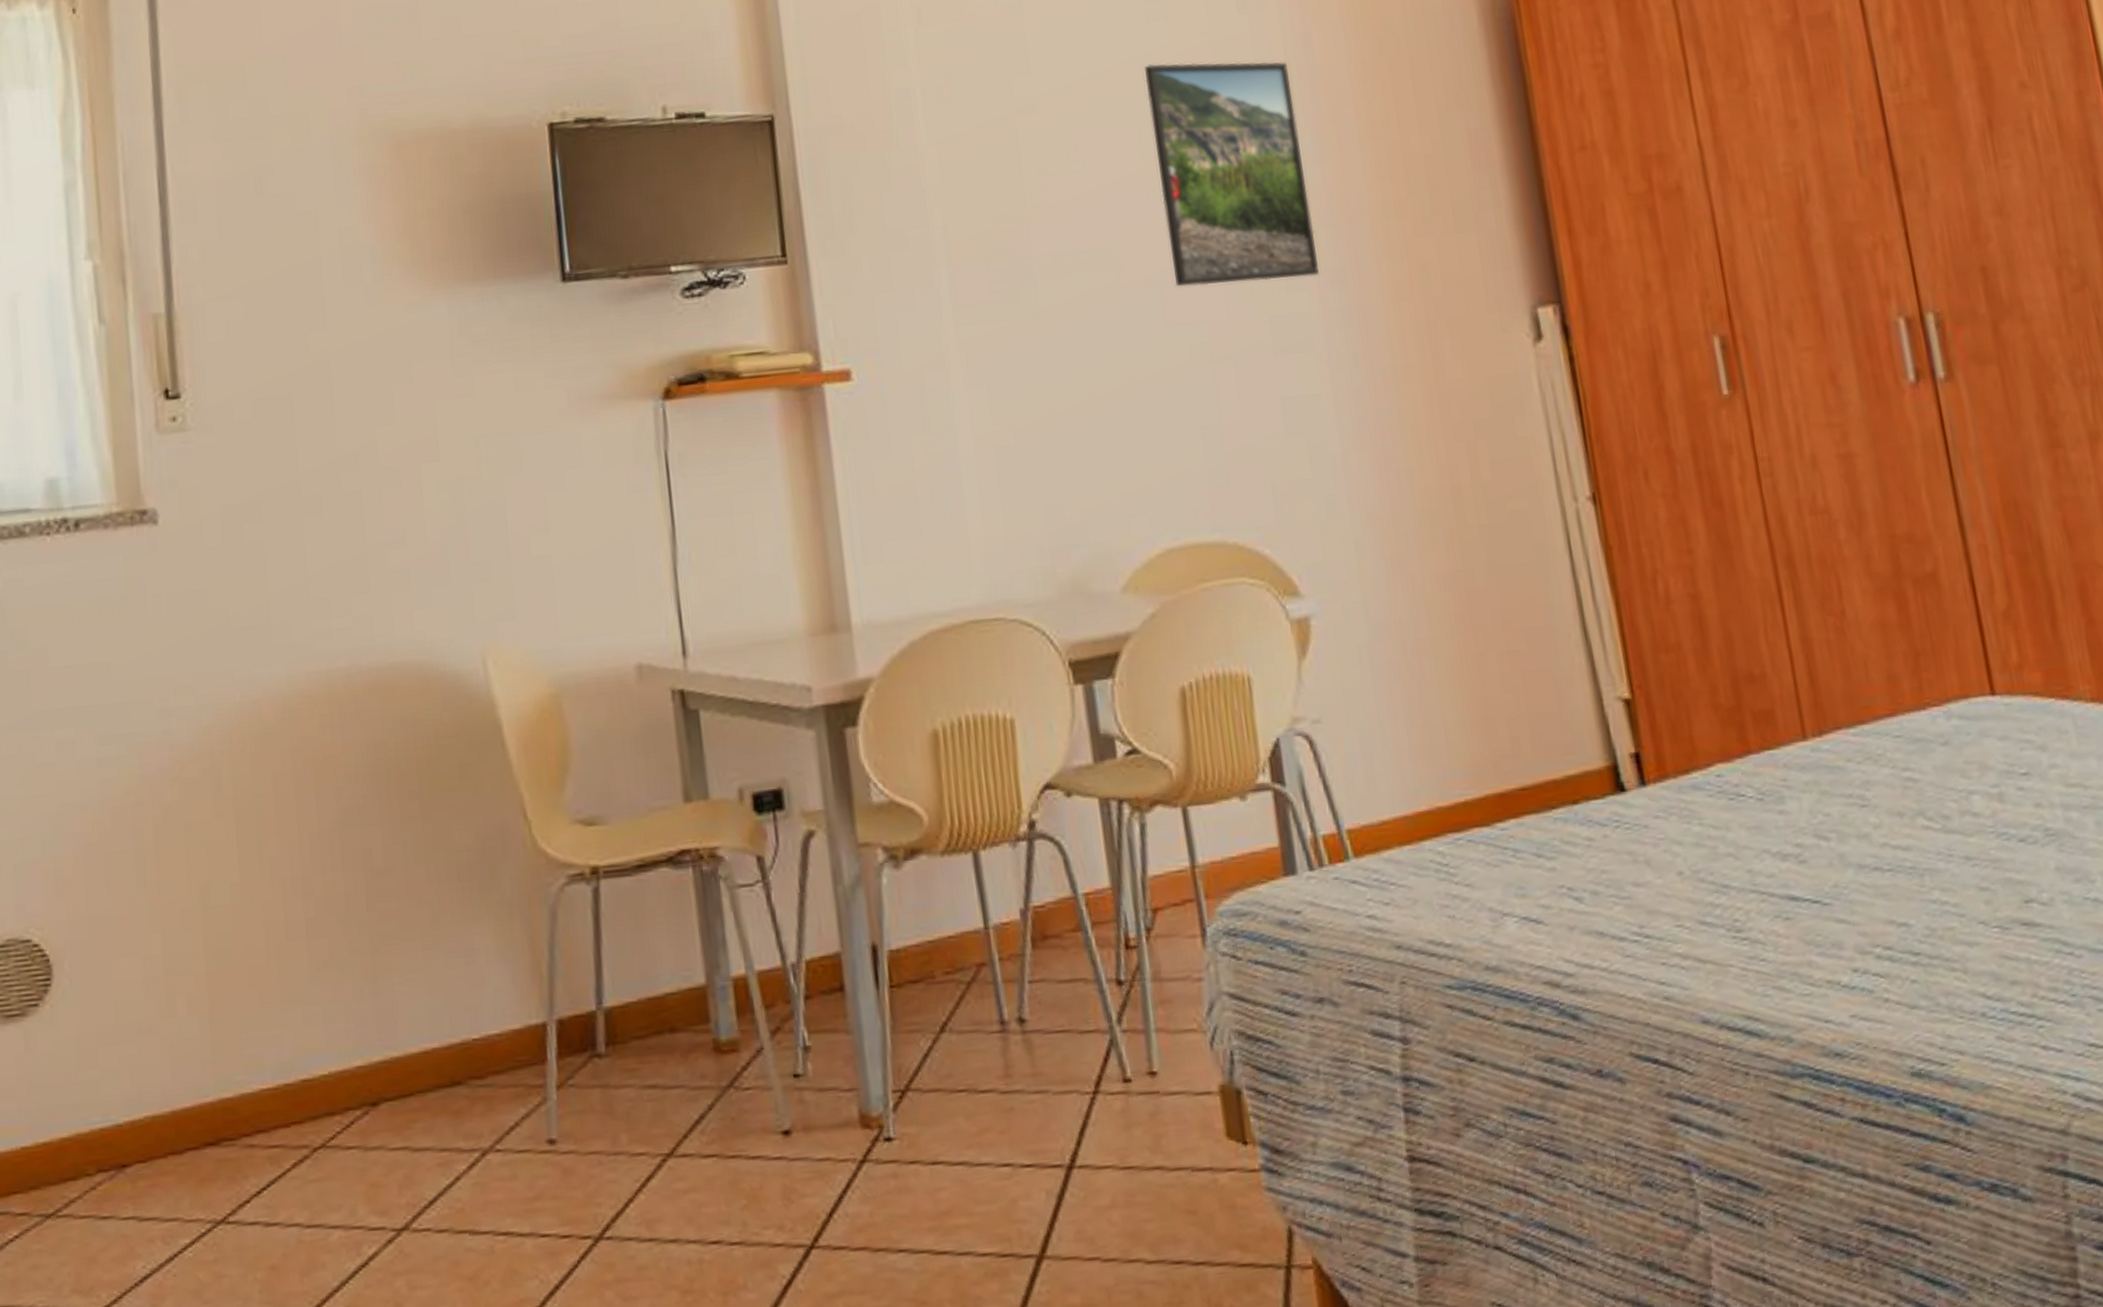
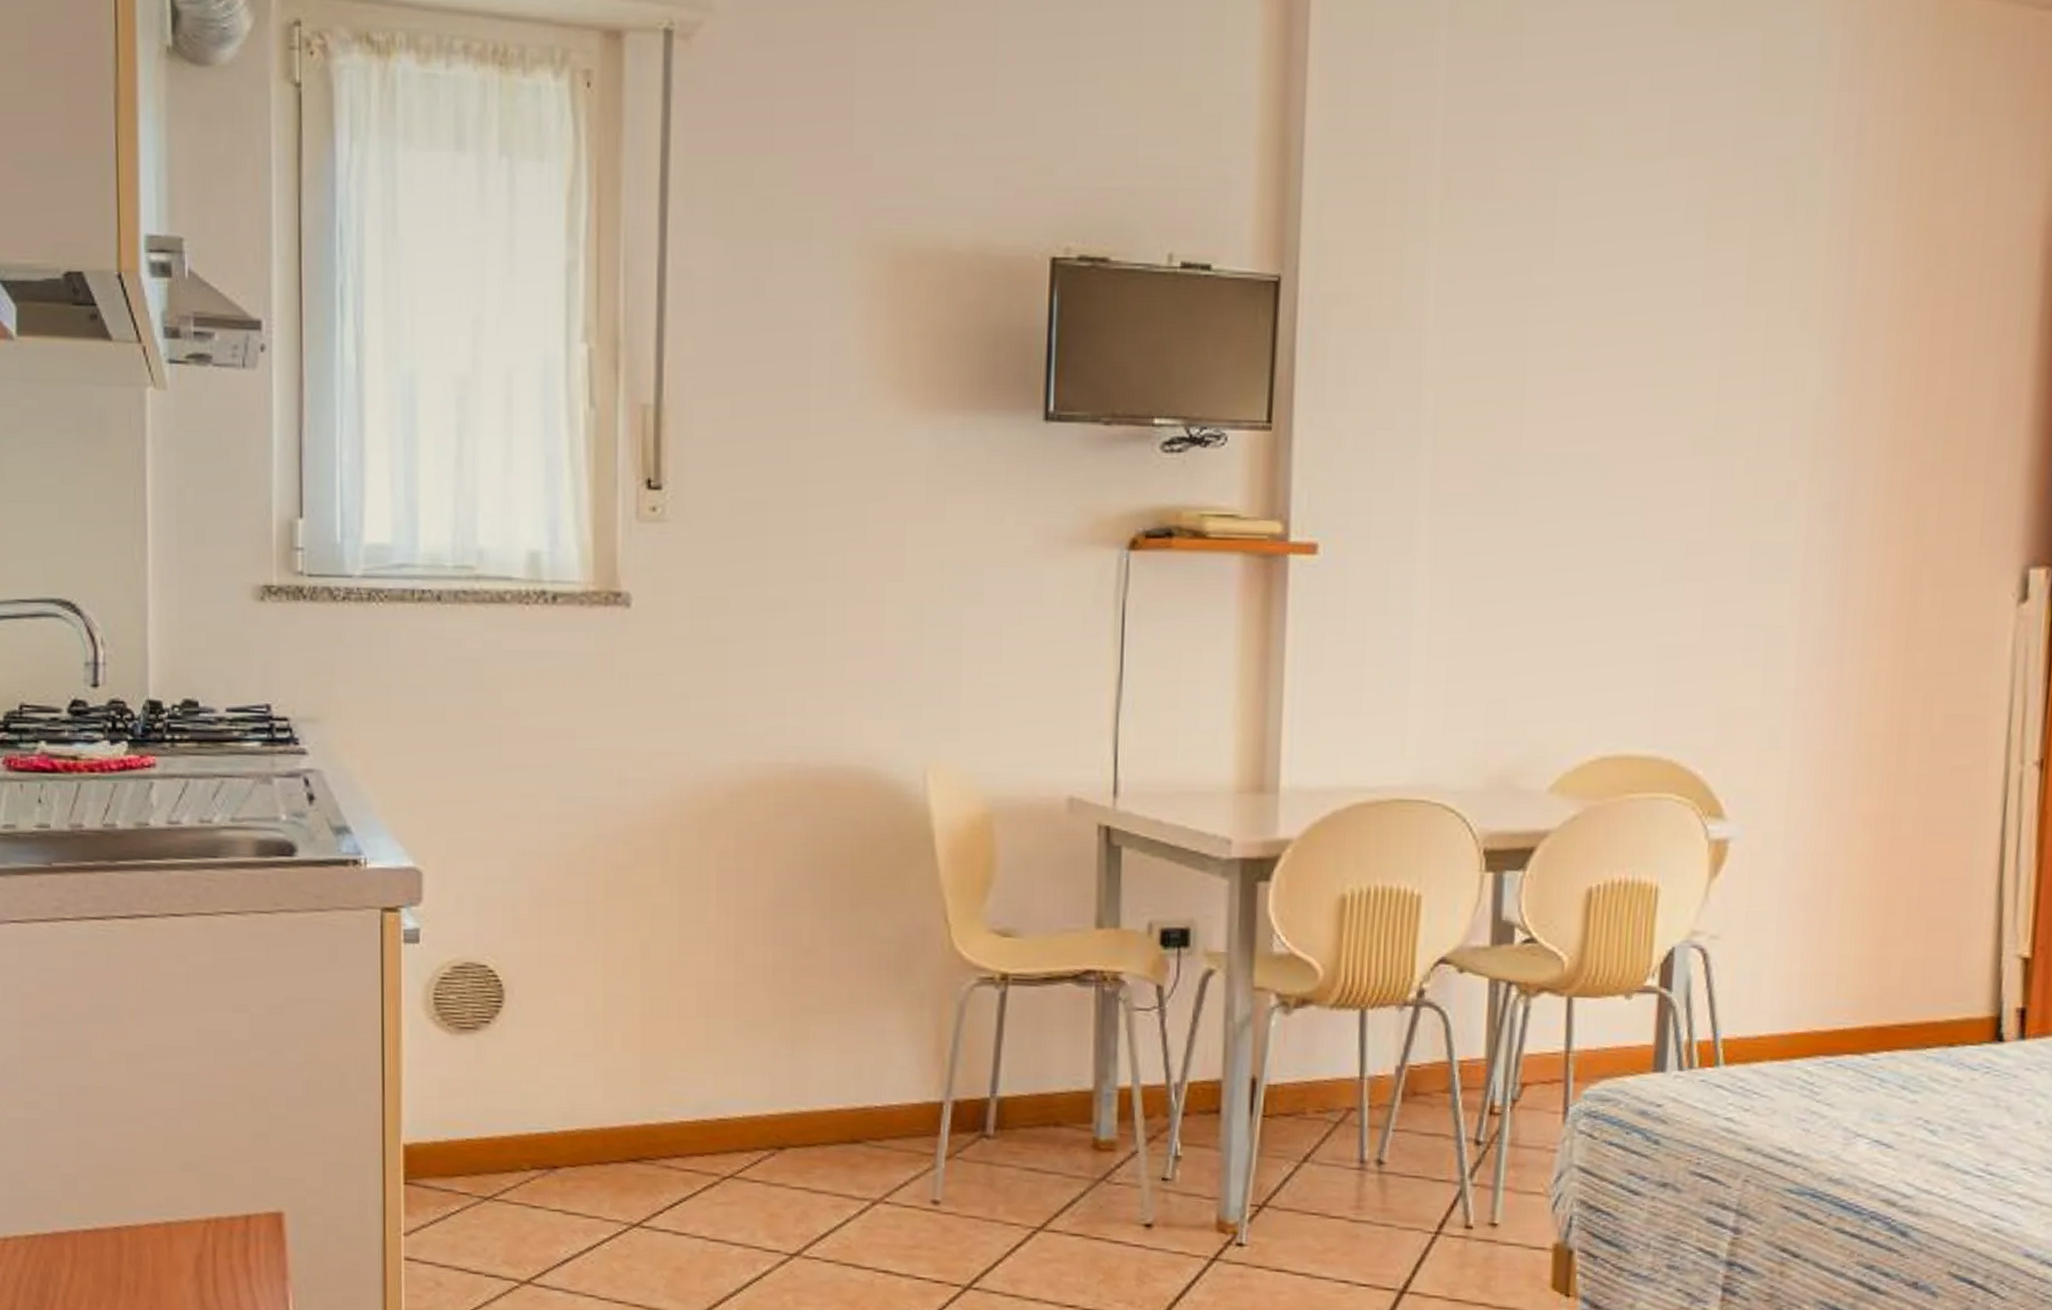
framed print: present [1145,61,1319,287] -> none [1661,268,1826,508]

